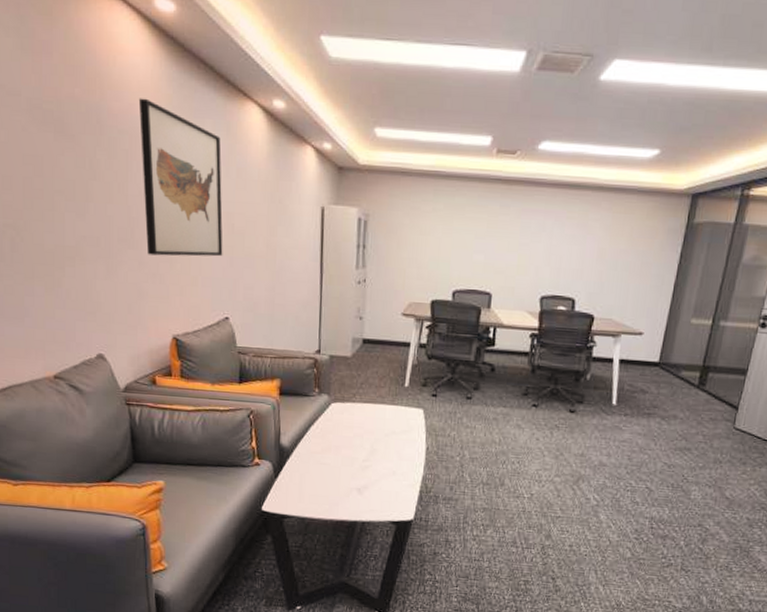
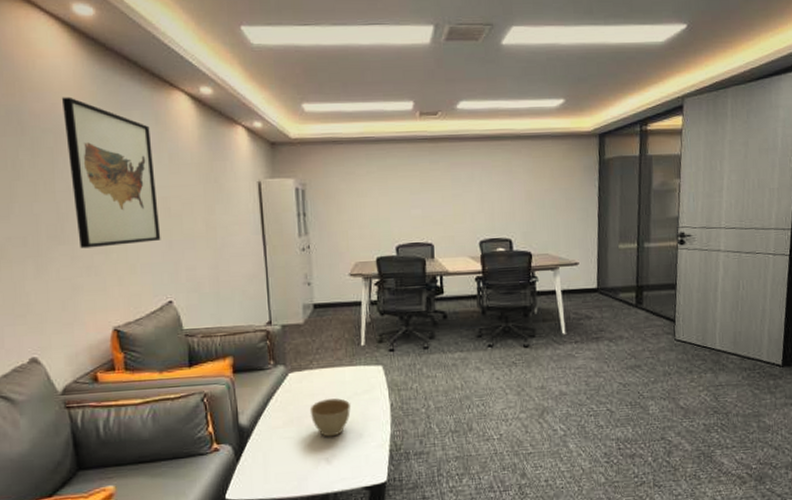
planter bowl: none [348,433,387,470] -> present [309,398,351,437]

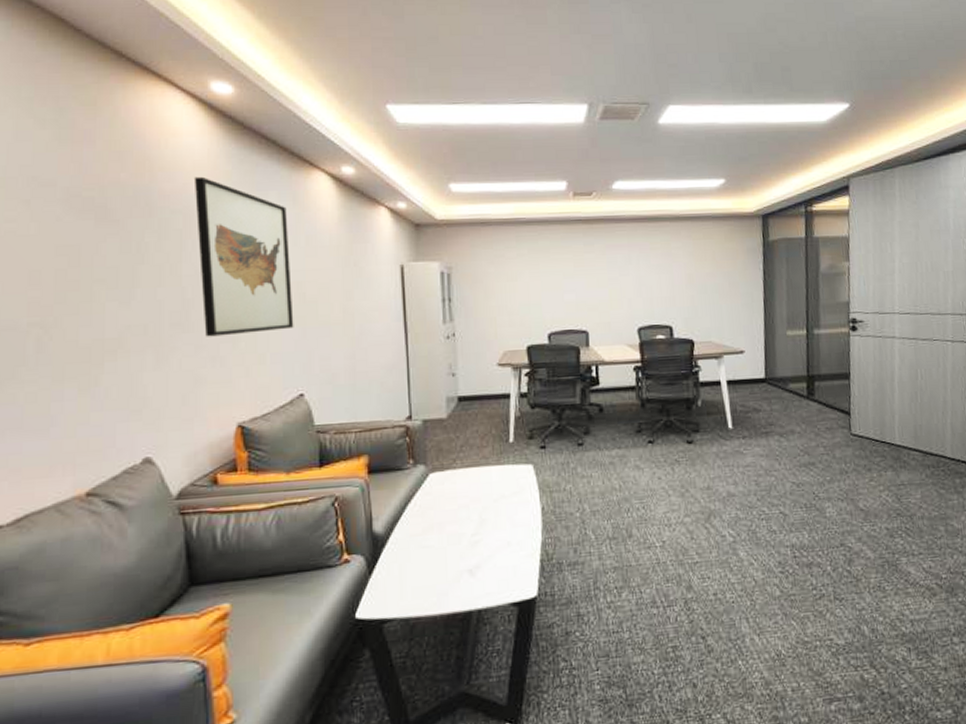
planter bowl: present [309,398,351,437] -> none [452,501,497,546]

